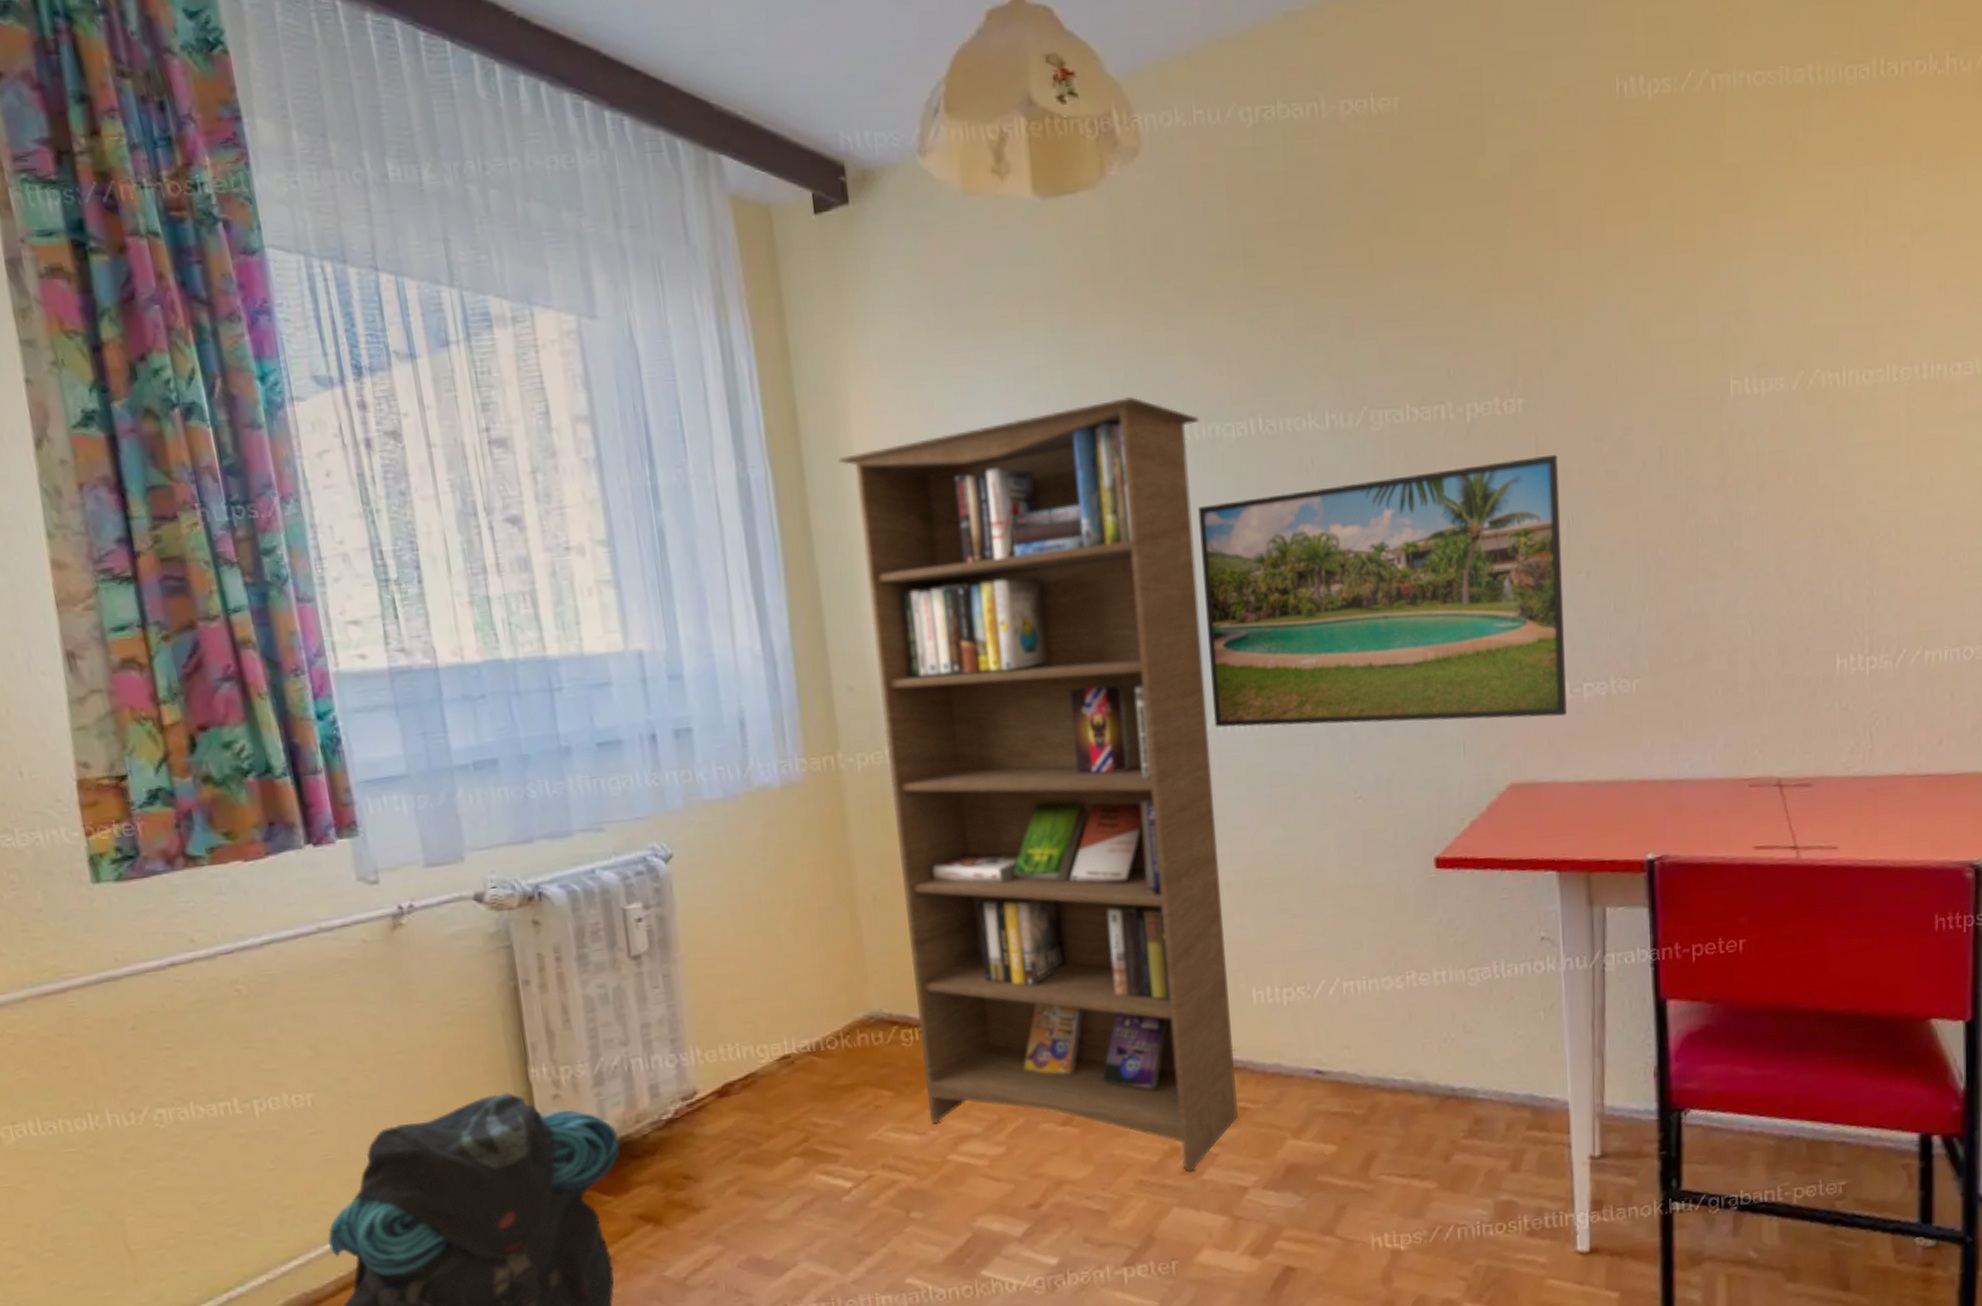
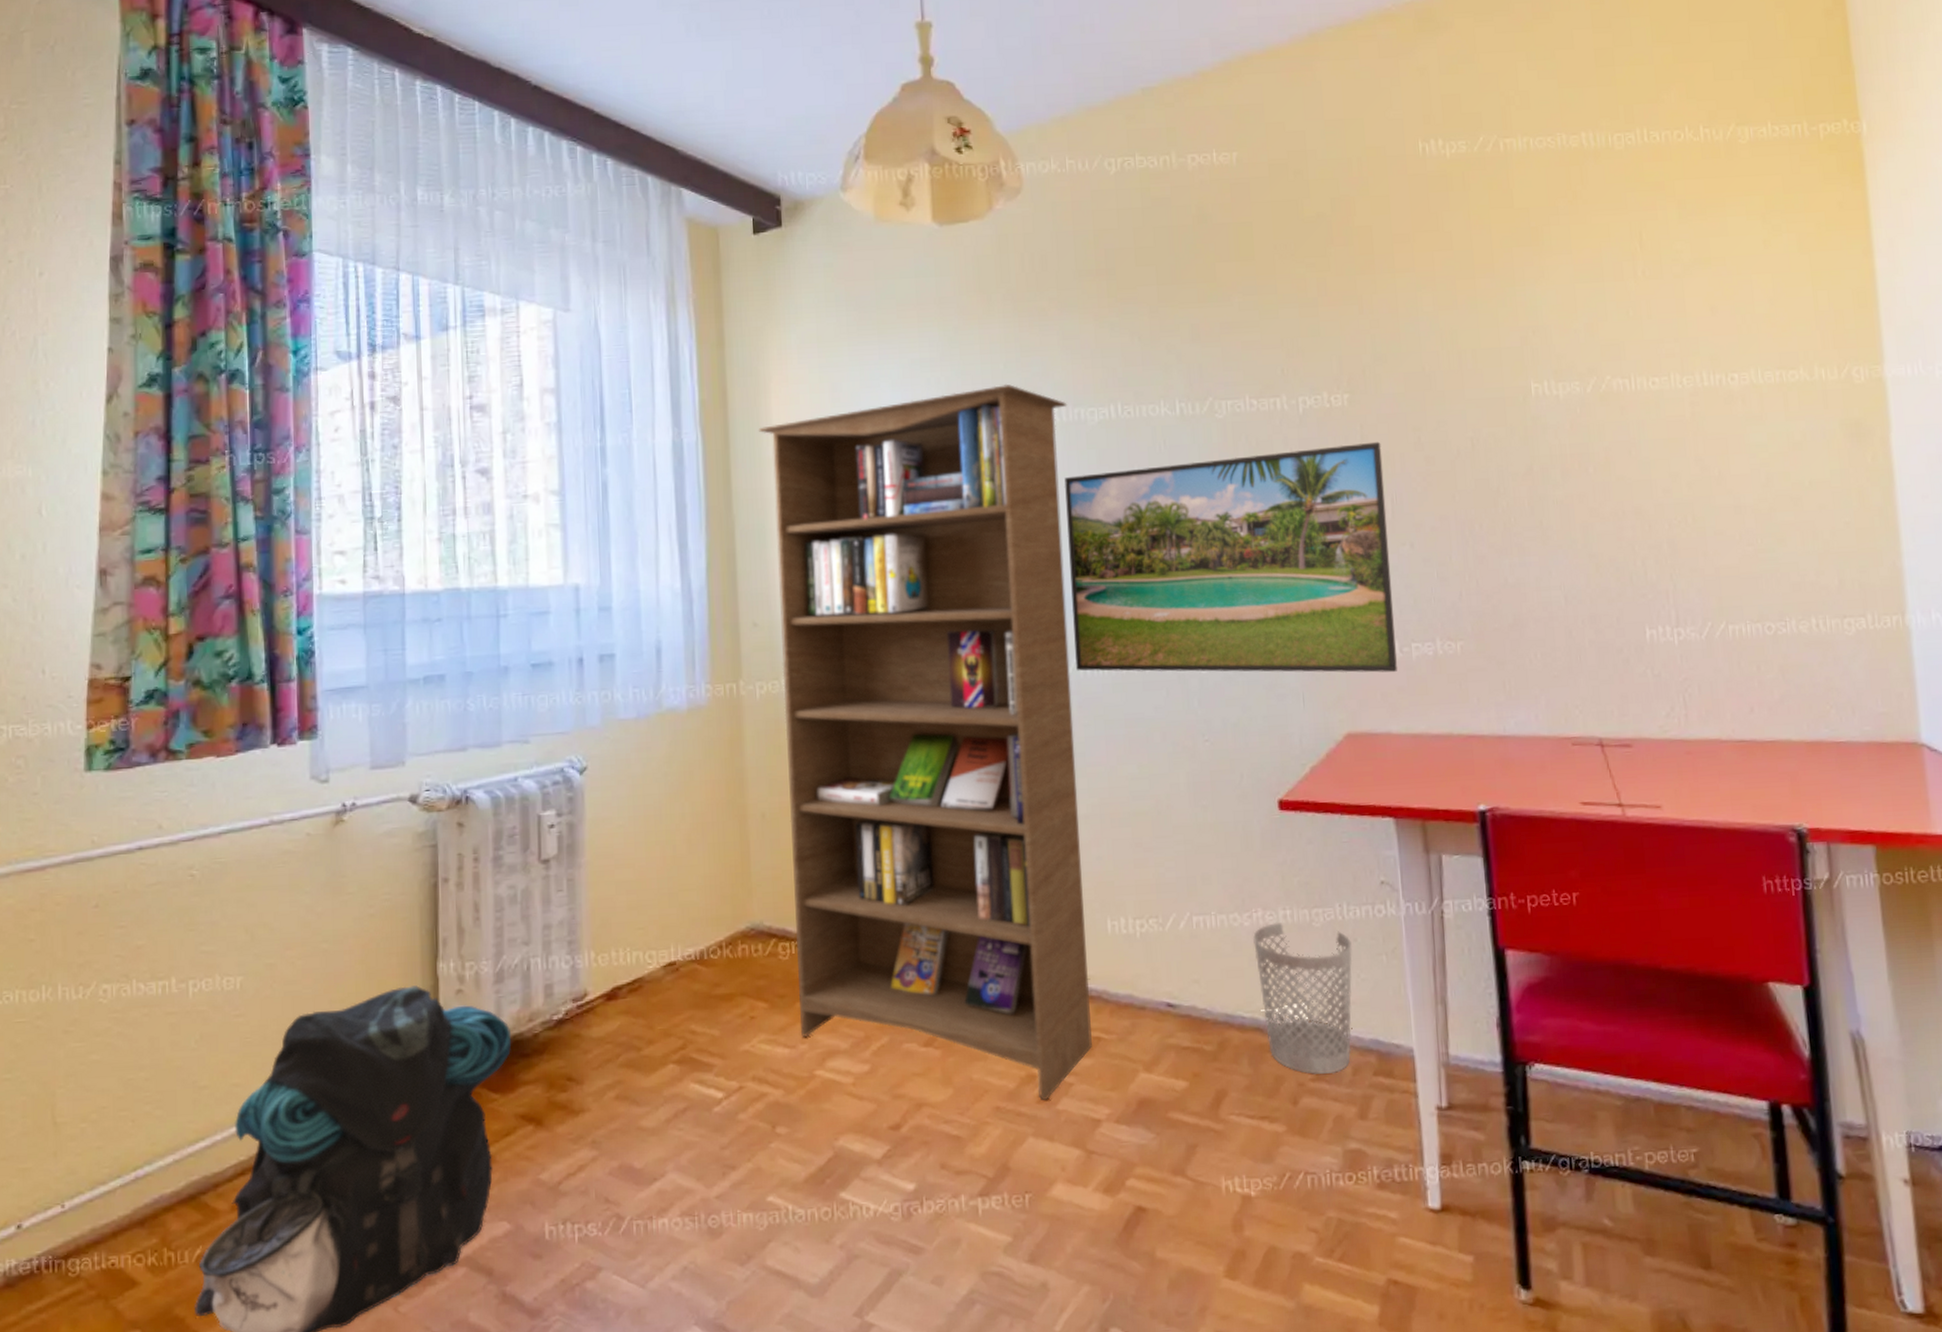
wastebasket: none [1405,983,1510,1132] -> present [1252,922,1353,1074]

